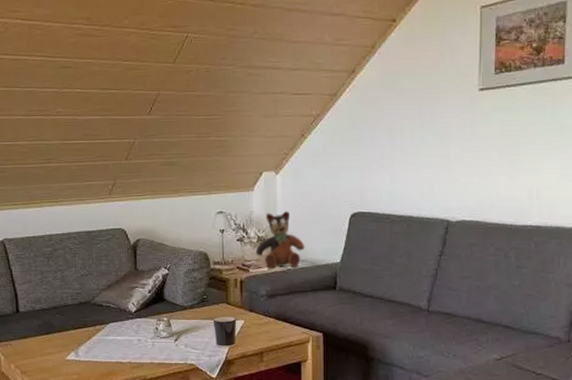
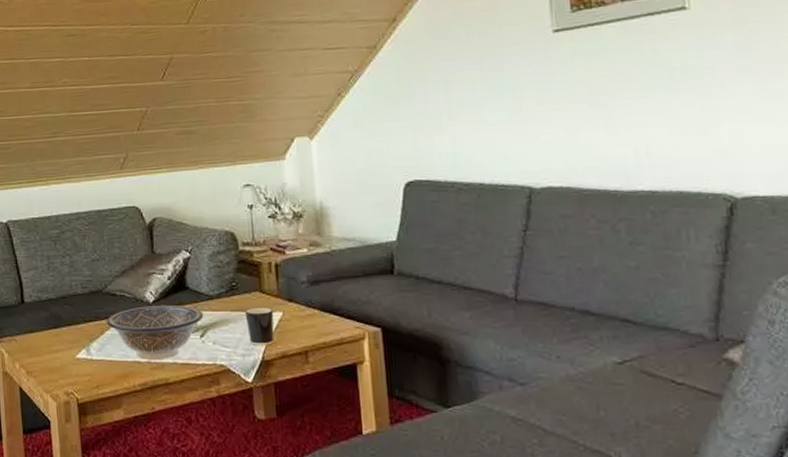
decorative bowl: none [93,315,178,360] -> present [106,305,204,359]
stuffed animal: present [255,211,305,268] -> none [291,182,352,249]

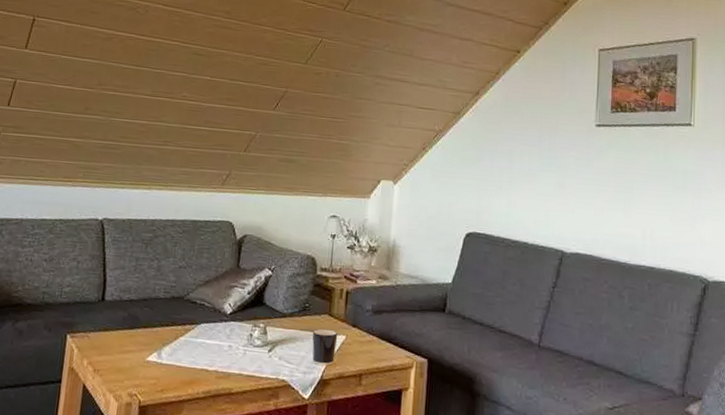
decorative bowl: present [106,305,204,359] -> none [182,317,275,370]

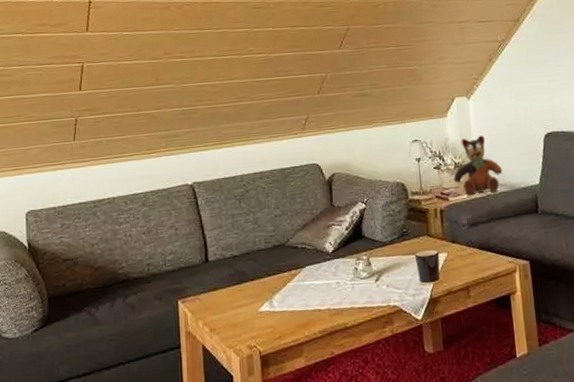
stuffed animal: none [365,222,417,284] -> present [453,135,503,195]

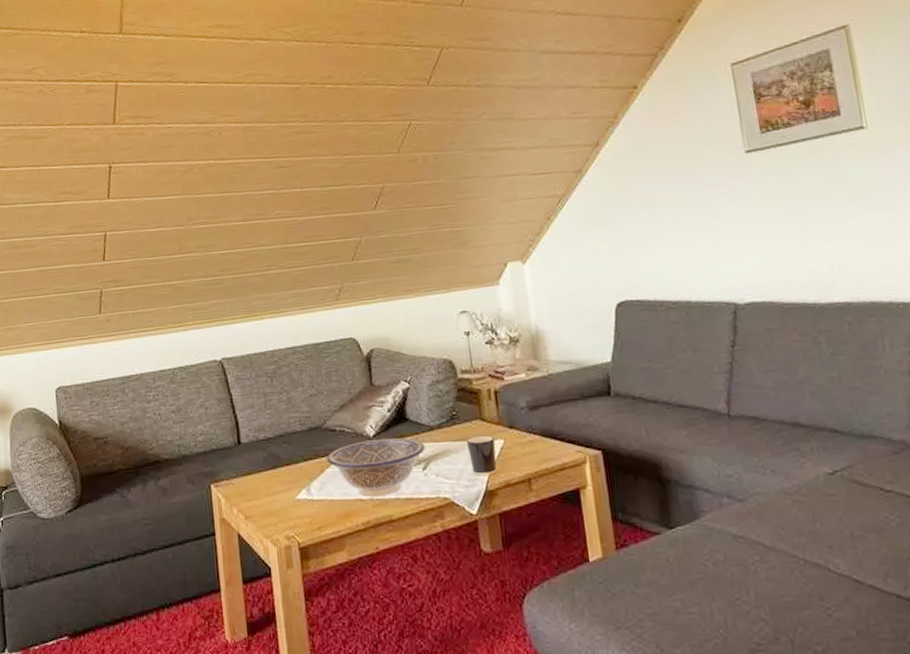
decorative bowl: none [288,253,378,307] -> present [326,438,426,497]
stuffed animal: present [453,135,503,195] -> none [508,305,567,374]

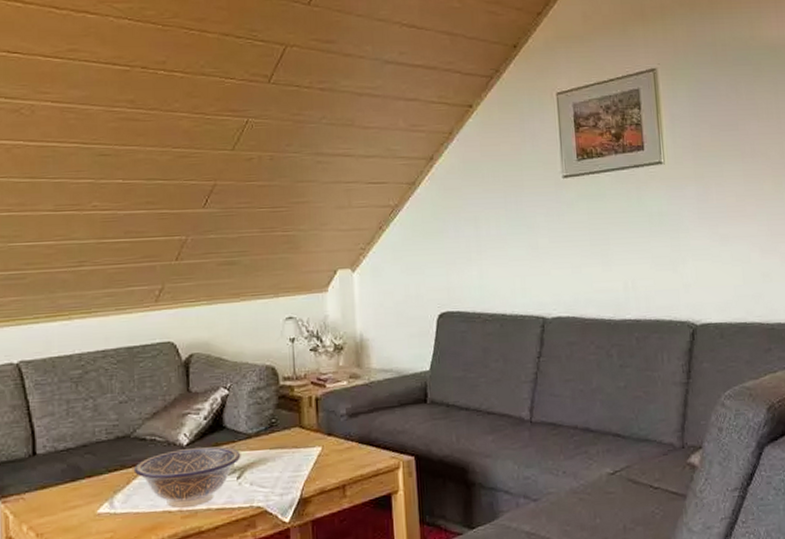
mug: present [466,435,497,477] -> none [283,442,313,484]

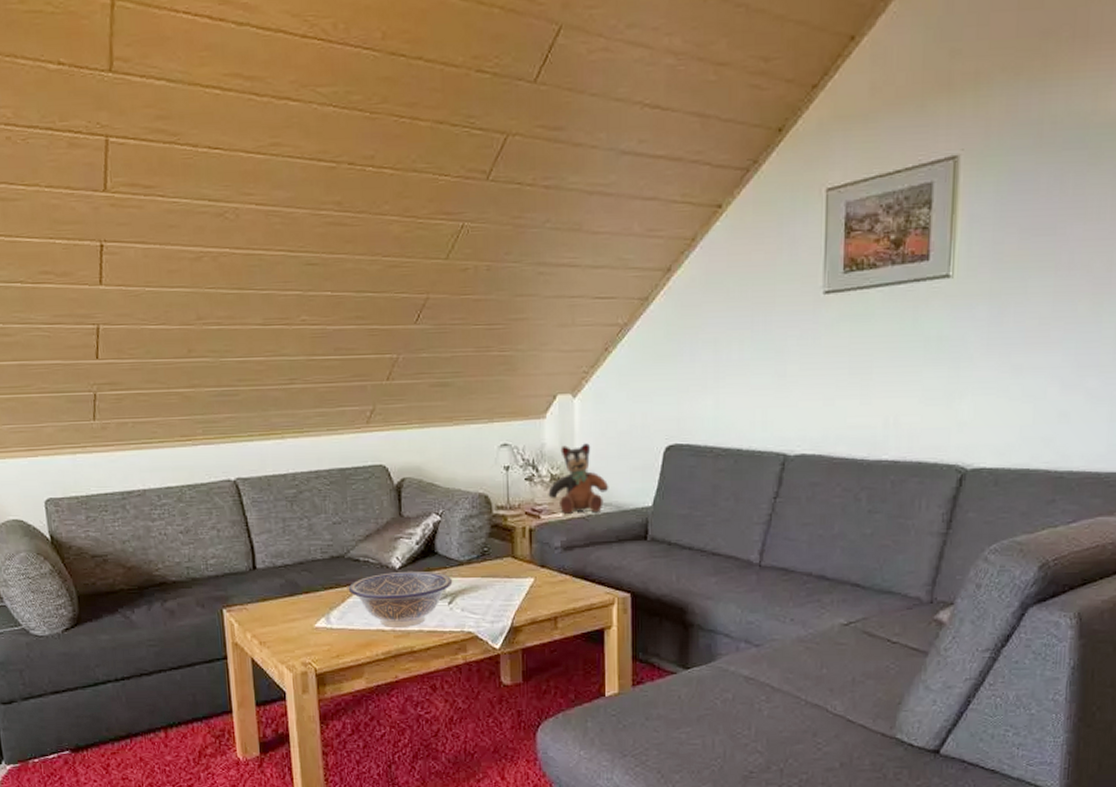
stuffed animal: none [332,314,389,381] -> present [548,443,609,514]

